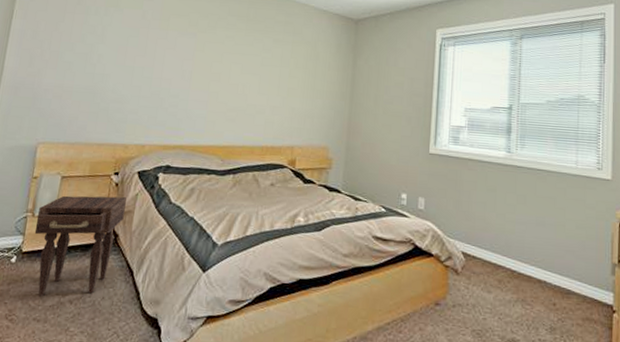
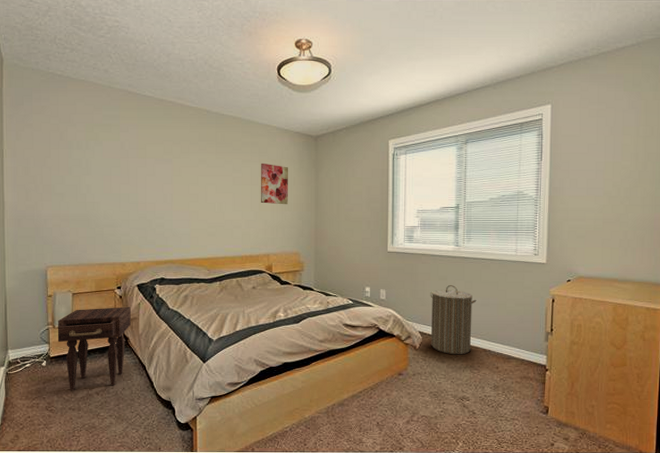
wall art: none [289,44,324,92] -> present [260,163,288,205]
laundry hamper: none [475,198,531,285] -> present [430,285,477,355]

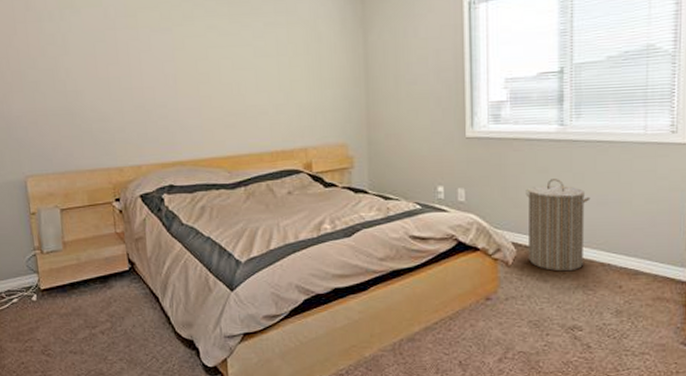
nightstand: present [57,307,131,391] -> none [46,224,136,331]
wall art: present [260,163,288,205] -> none [289,25,328,81]

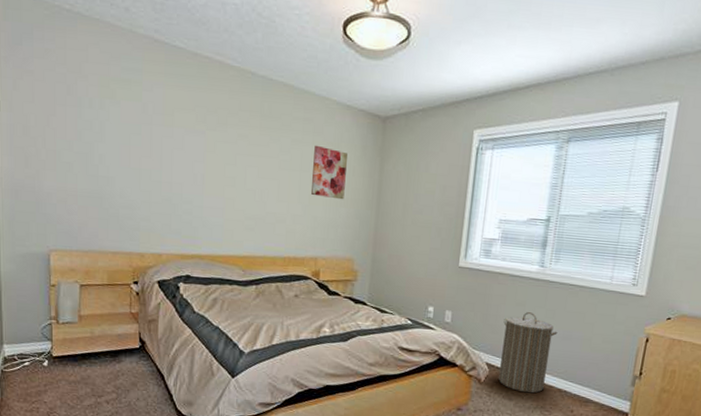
wall art: none [289,25,328,81] -> present [310,145,347,200]

